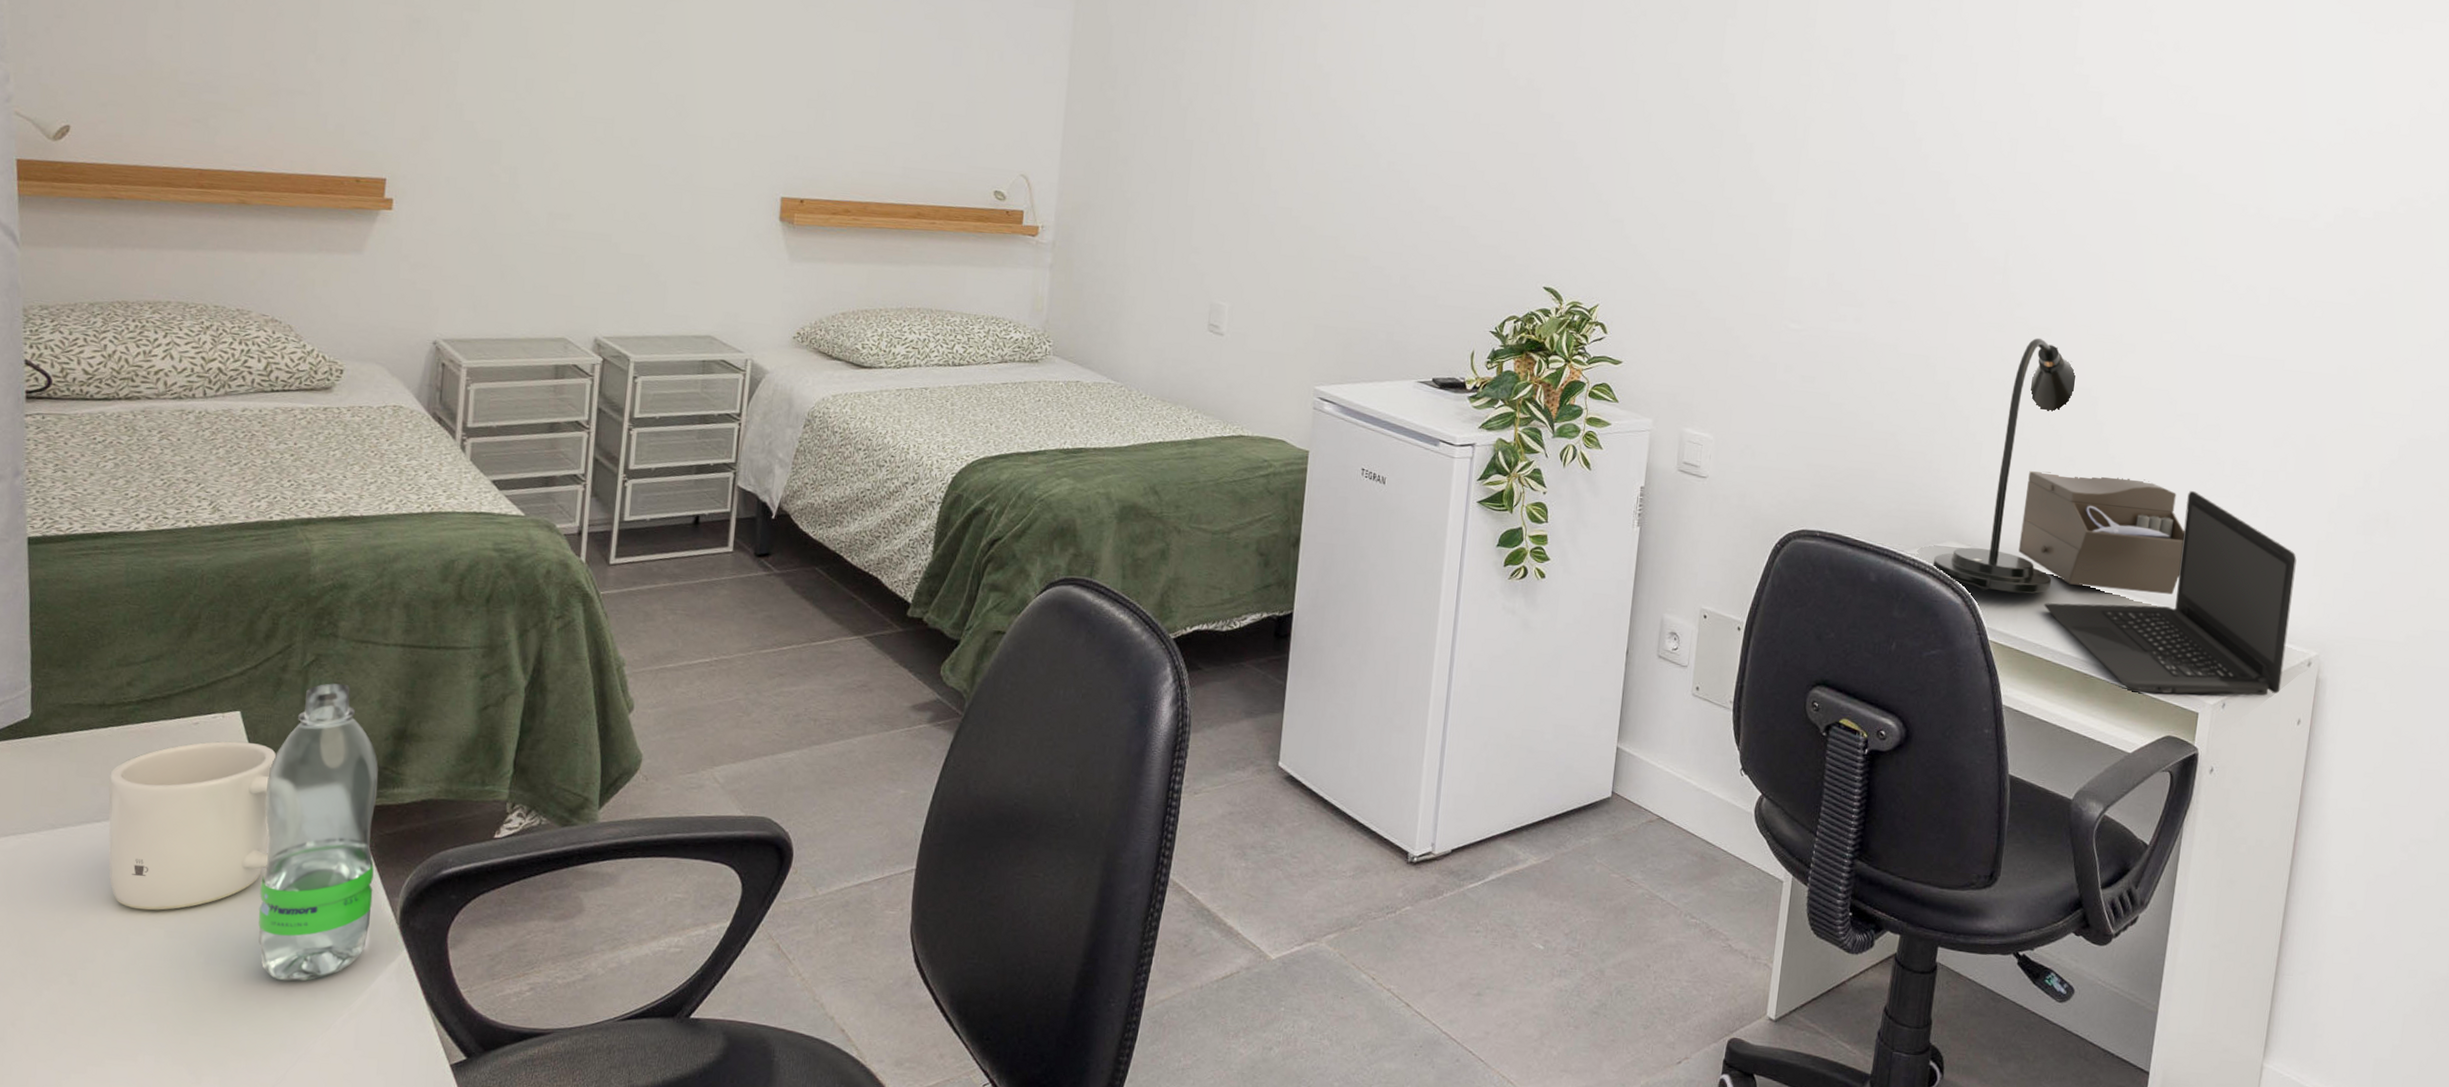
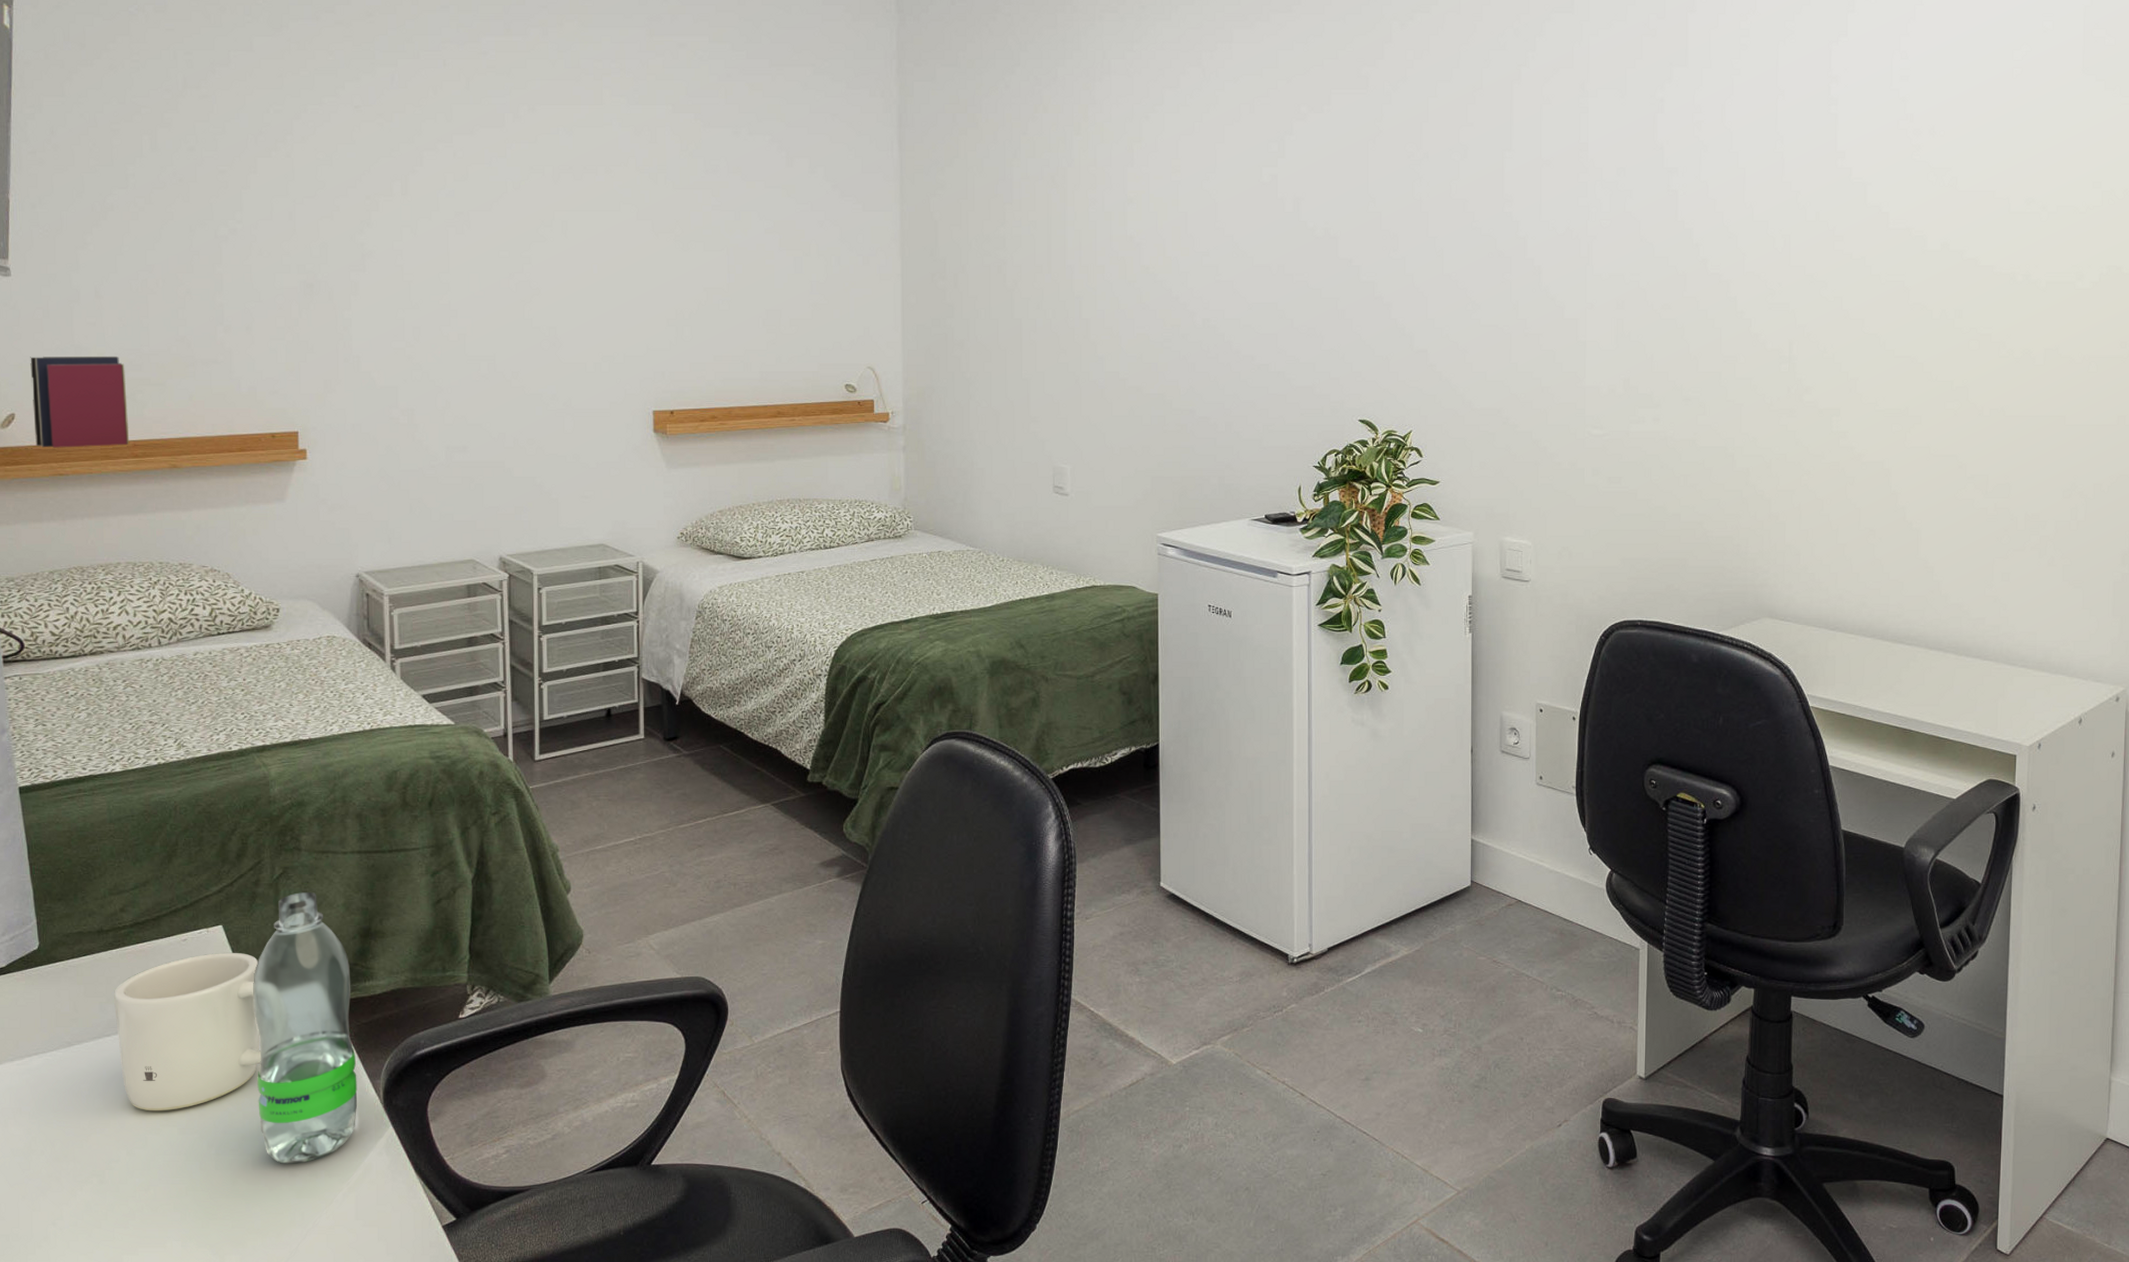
books: none [89,65,200,174] -> present [30,356,130,448]
desk lamp: present [1932,337,2075,594] -> none [1750,419,1867,661]
sewing box: present [2018,471,2185,595] -> none [1830,541,1986,647]
laptop: present [2043,491,2297,696] -> none [1858,548,2096,742]

